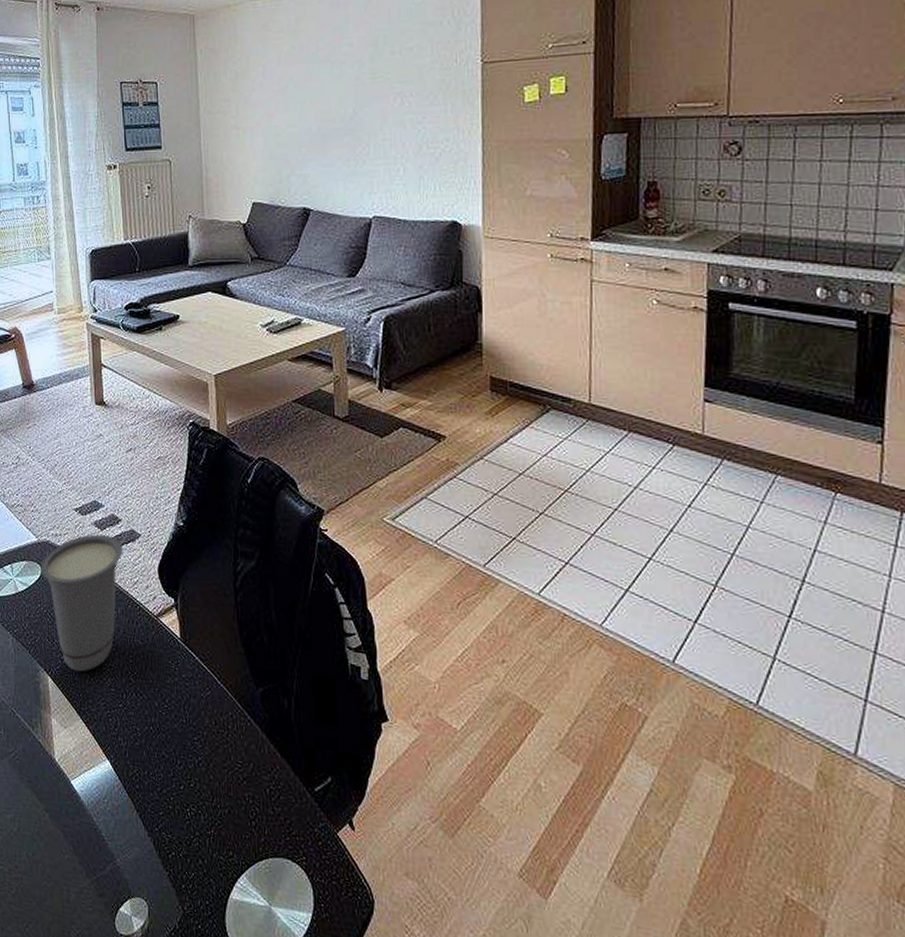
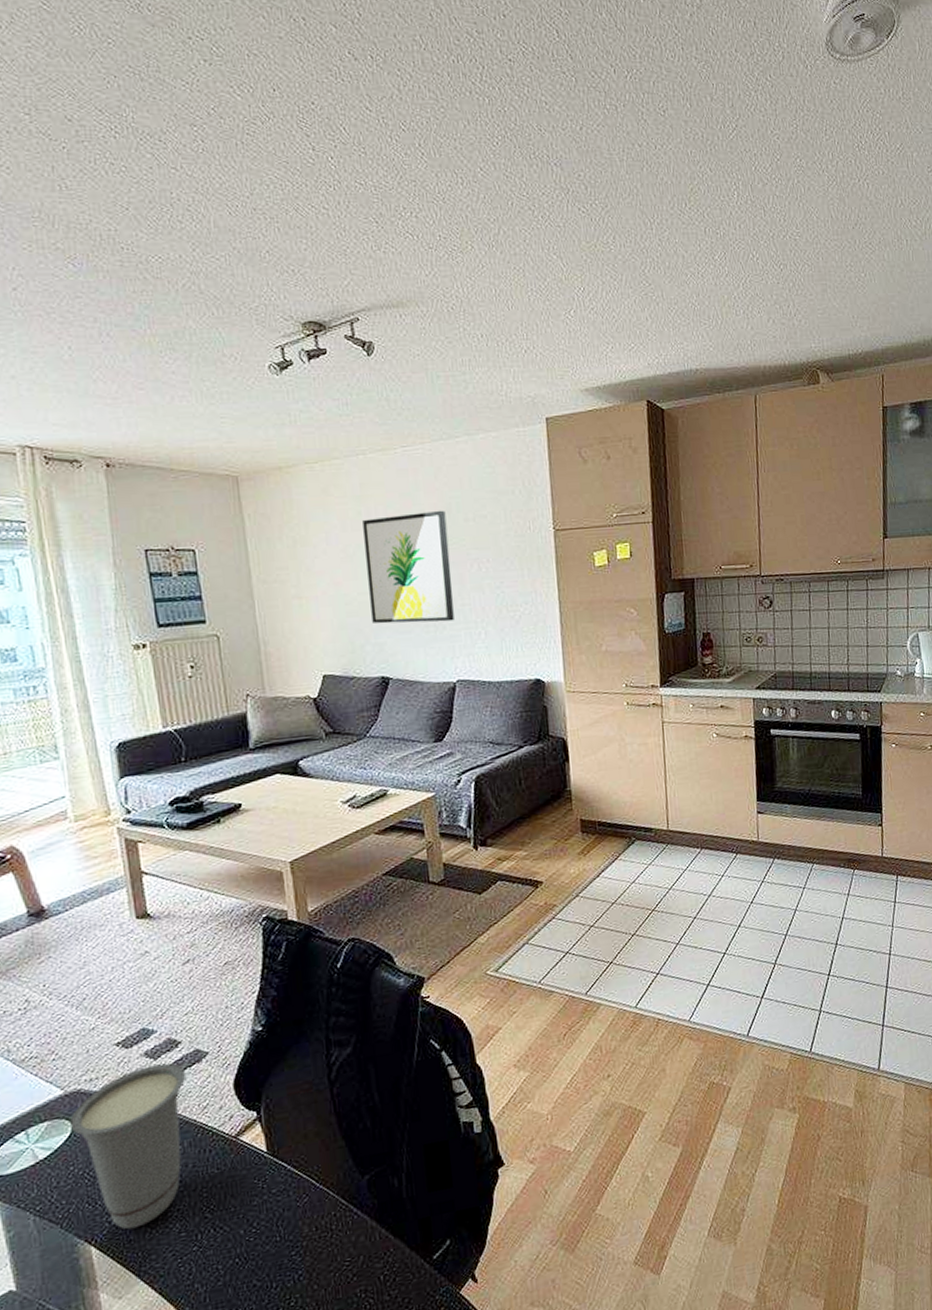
wall art: none [296,43,375,157] -> present [363,510,454,624]

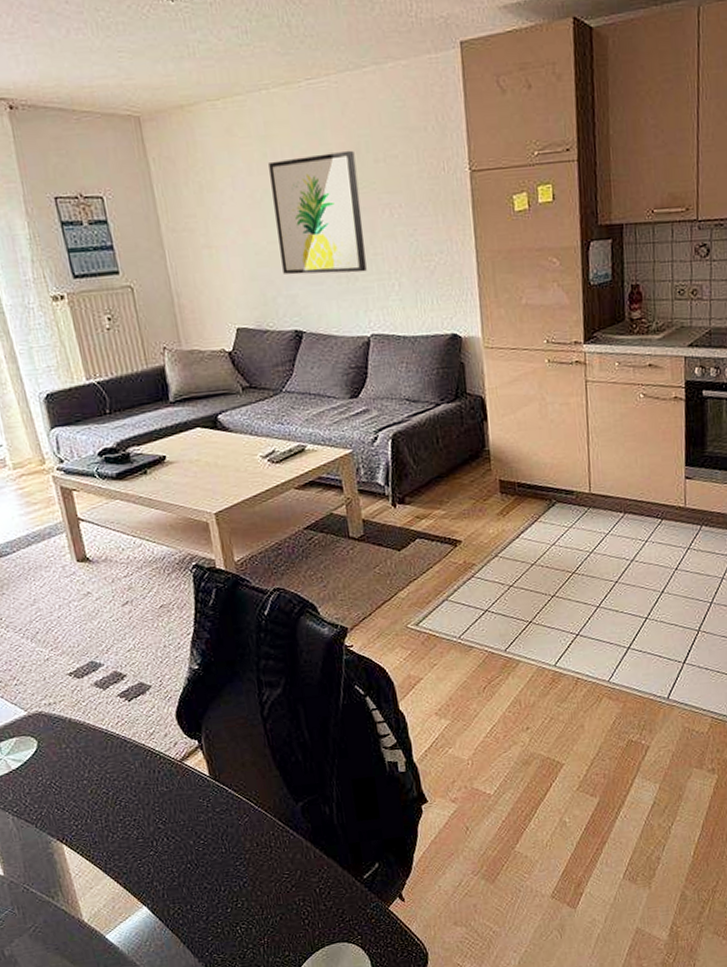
cup: present [70,1063,187,1230] -> none [35,693,135,833]

